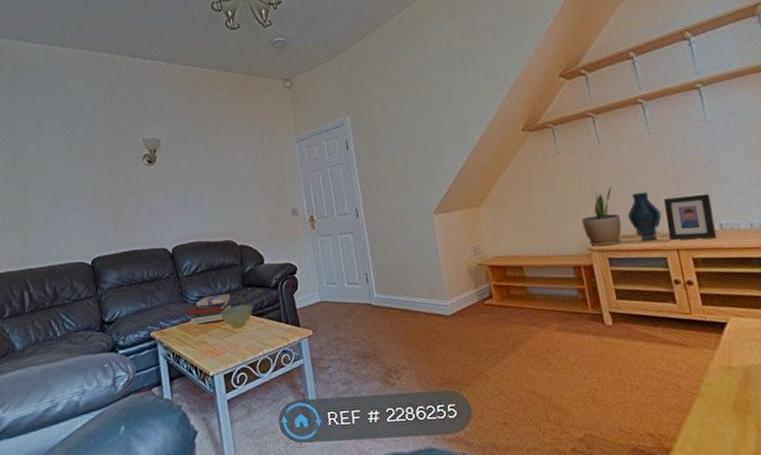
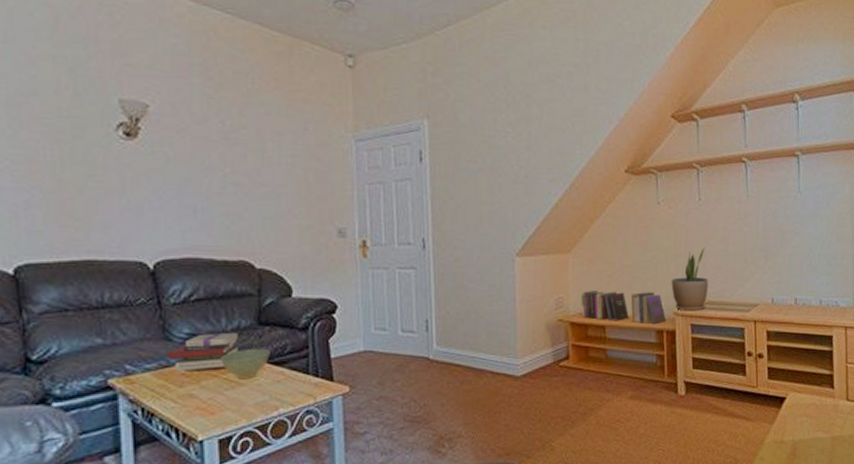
books: none [496,234,544,262] -> present [581,291,629,321]
books: none [543,232,582,262] -> present [630,292,666,325]
vase: present [627,192,662,241] -> none [715,257,747,309]
picture frame: present [664,193,717,240] -> none [749,266,791,313]

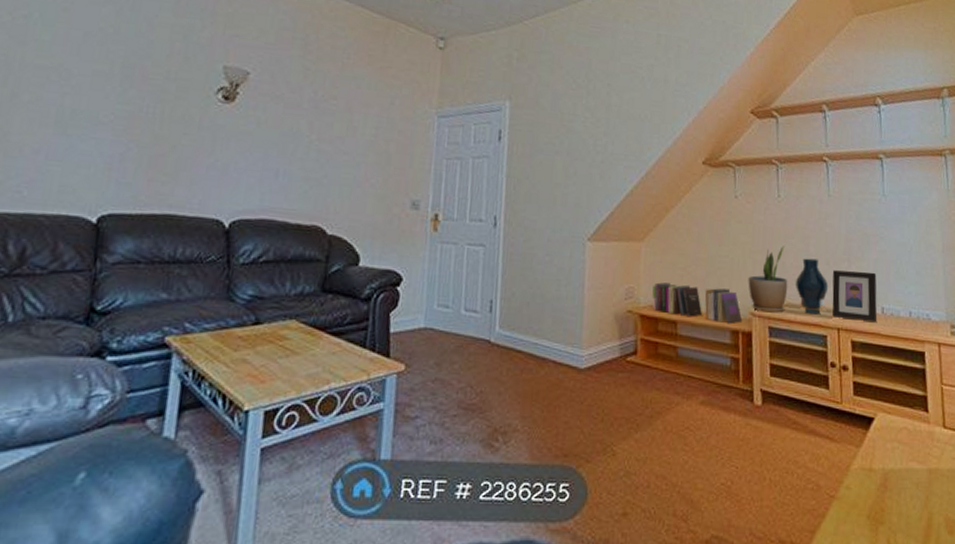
books: present [167,333,240,372] -> none [227,297,300,336]
bowl: present [219,348,270,380] -> none [278,316,330,348]
vase: none [715,257,747,309] -> present [795,258,829,315]
picture frame: none [749,266,791,313] -> present [832,270,878,323]

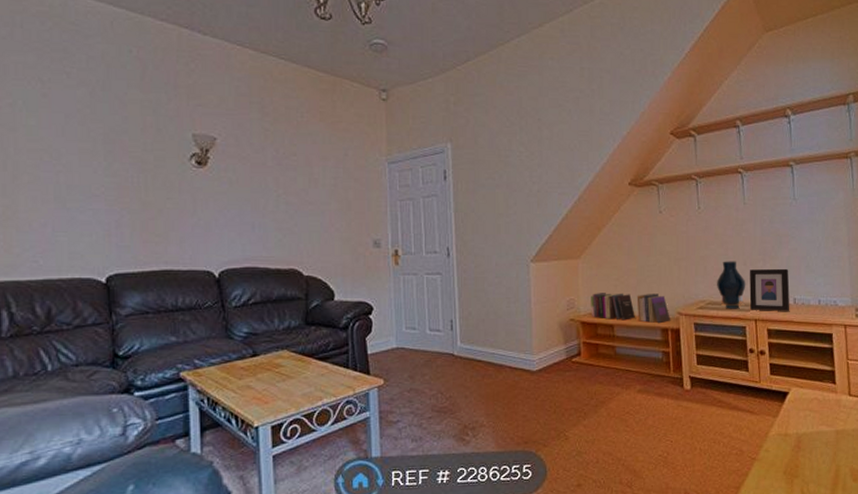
potted plant: present [748,245,788,313] -> none [674,251,710,311]

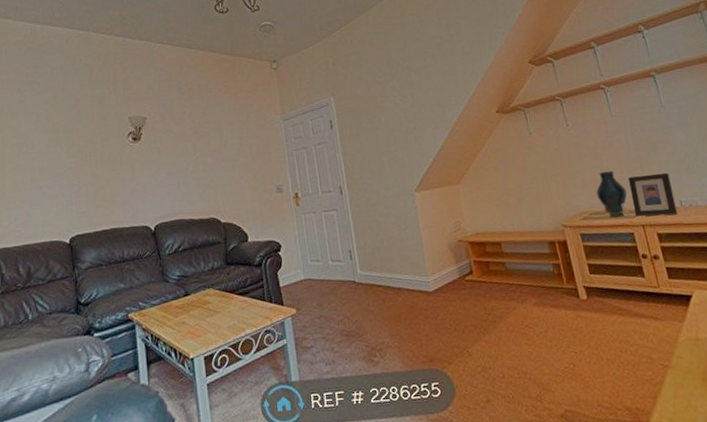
books: present [591,293,635,321] -> none [475,211,520,238]
books: present [637,294,670,324] -> none [519,209,556,238]

